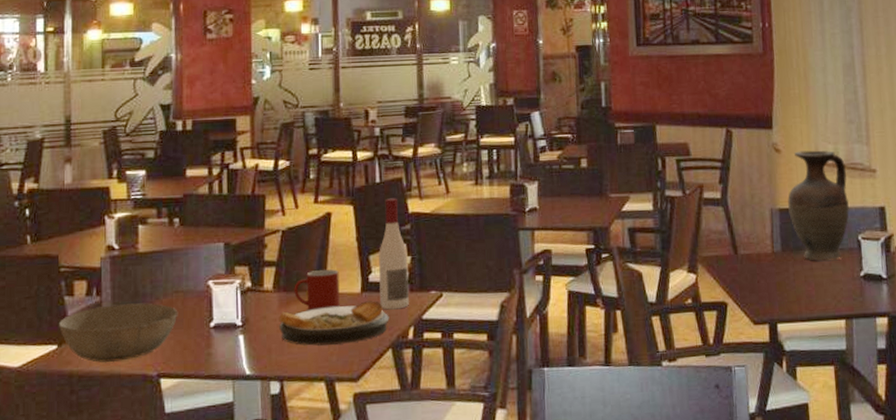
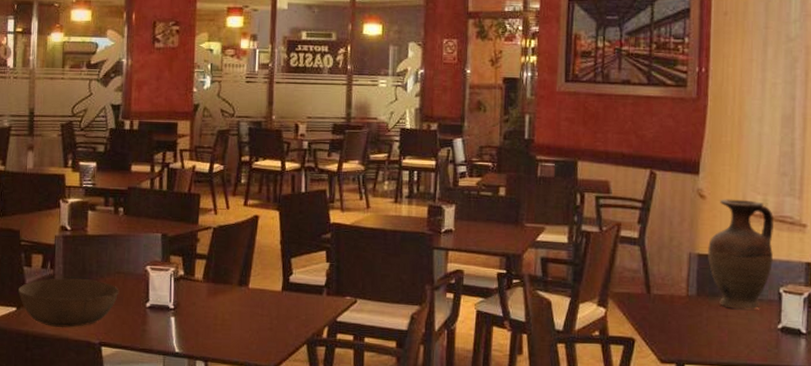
plate: present [279,300,389,346] -> none [206,299,306,336]
mug: present [294,269,340,311] -> none [221,266,263,303]
wine bottle: present [379,198,409,310] -> none [299,207,327,310]

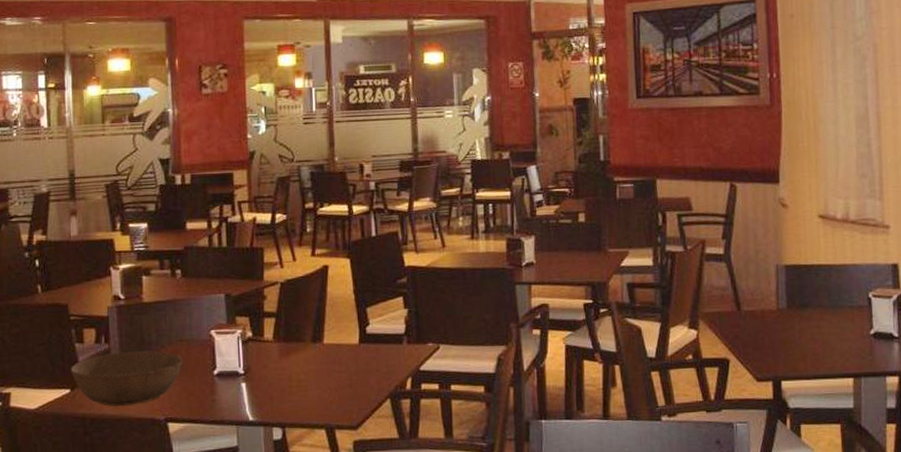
vase: present [708,199,775,310] -> none [794,205,860,318]

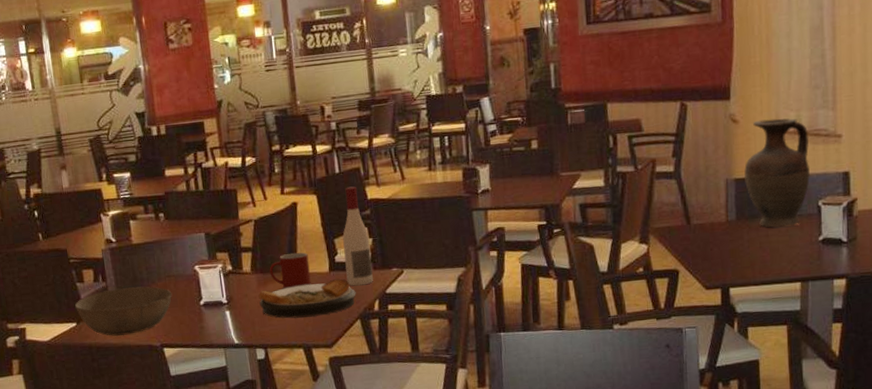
plate: none [280,352,387,395] -> present [258,278,356,319]
mug: none [293,320,338,361] -> present [269,252,311,289]
wine bottle: none [376,251,406,361] -> present [342,186,373,286]
vase: none [794,205,860,318] -> present [744,118,810,228]

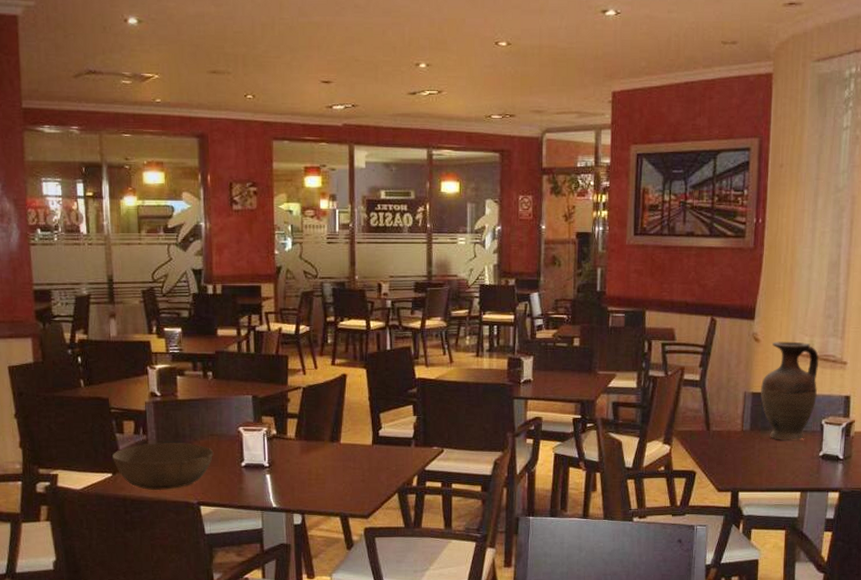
plate: present [258,278,356,319] -> none [301,452,396,487]
mug: present [269,252,311,289] -> none [313,423,353,458]
wine bottle: present [342,186,373,286] -> none [388,364,414,461]

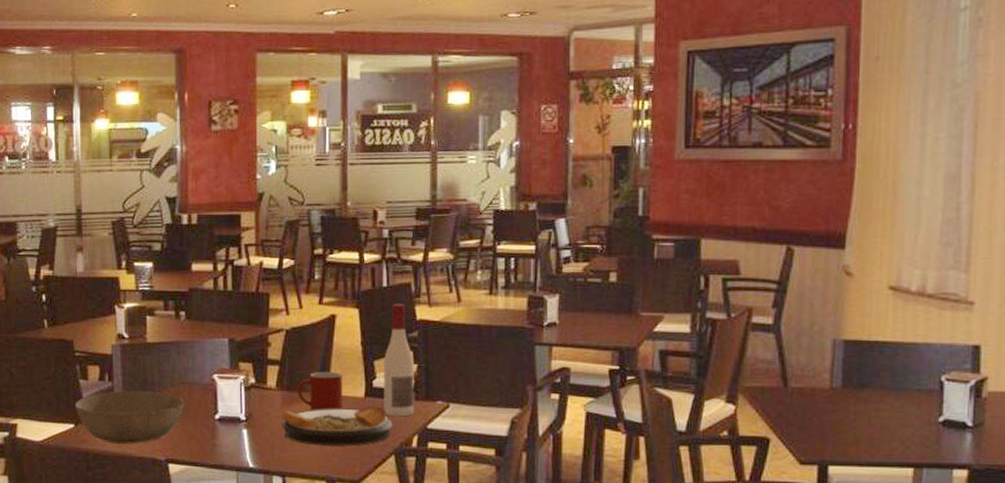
plate: none [301,452,396,487] -> present [282,406,393,446]
mug: none [313,423,353,458] -> present [297,371,343,411]
wine bottle: none [388,364,414,461] -> present [384,303,414,417]
vase: present [761,341,819,440] -> none [856,276,936,401]

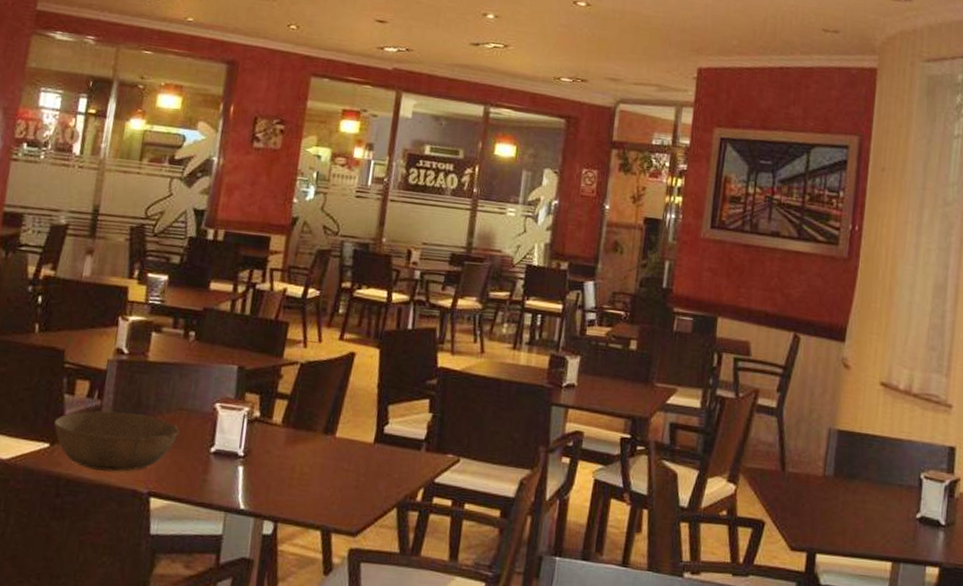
plate: present [282,406,393,446] -> none [282,449,400,495]
mug: present [297,371,343,411] -> none [303,411,354,455]
wine bottle: present [384,303,414,417] -> none [392,347,430,468]

